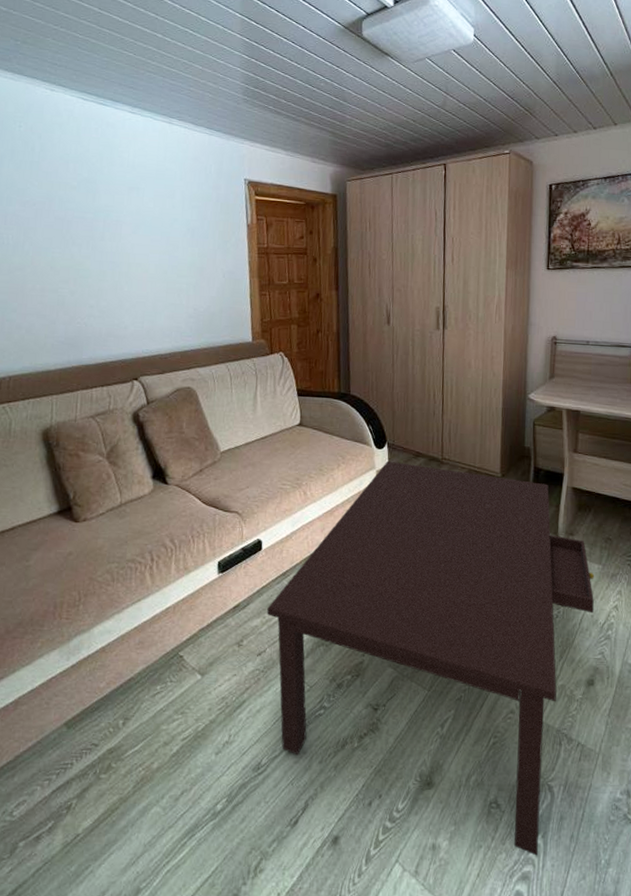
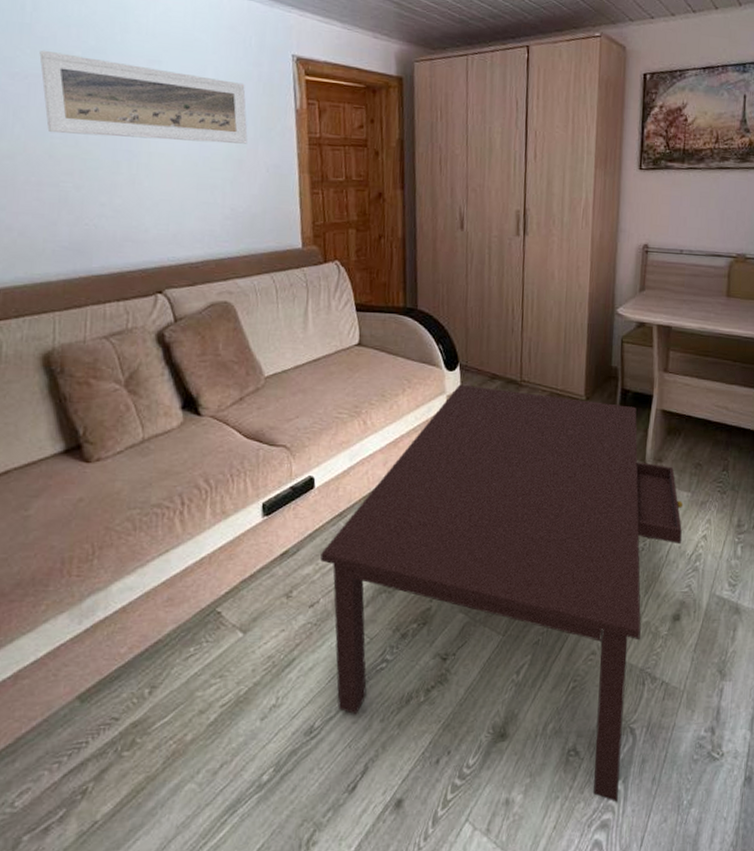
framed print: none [45,182,208,254] -> present [39,50,248,144]

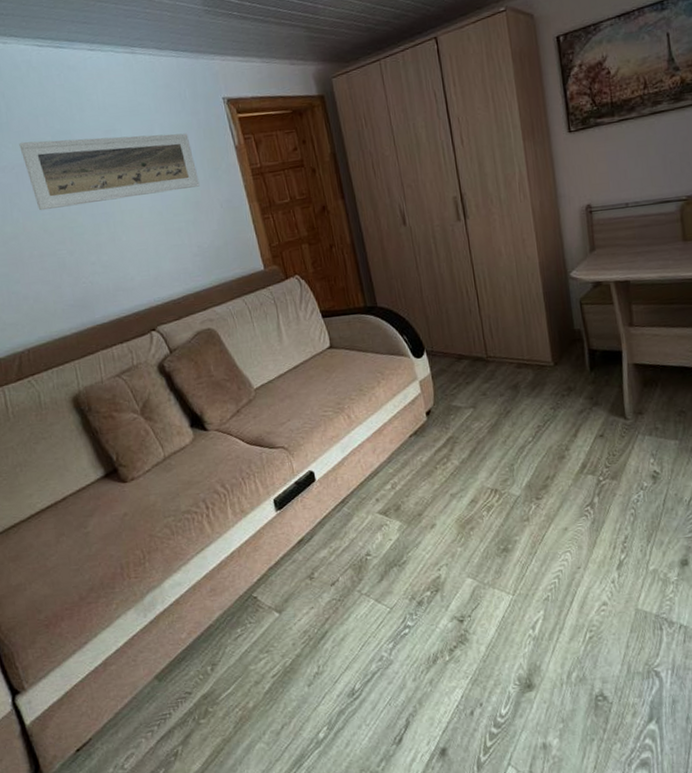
coffee table: present [320,384,684,802] -> none [332,364,677,742]

